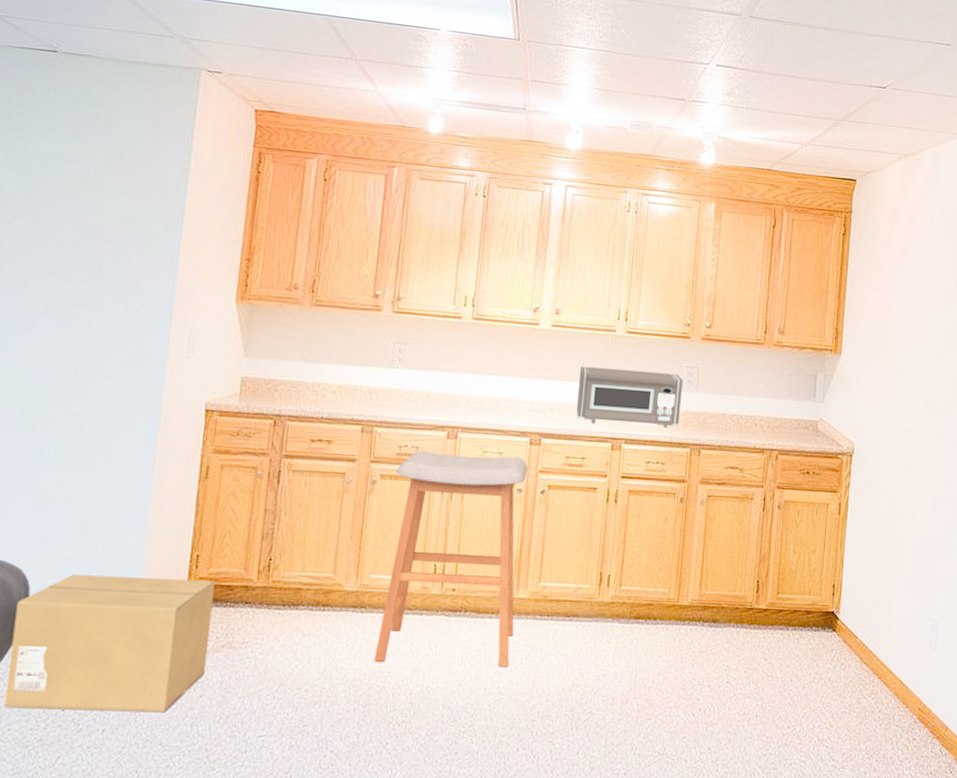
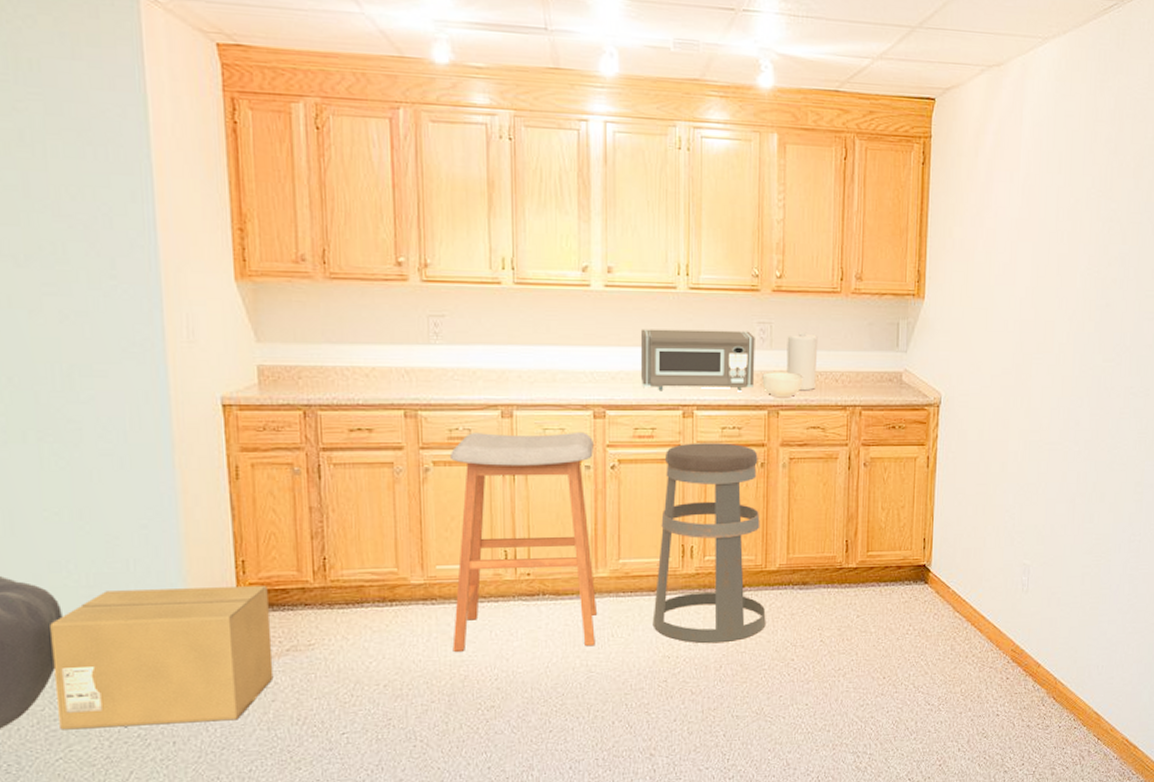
bar stool: none [565,474,678,676] -> present [652,443,766,644]
bowl: none [686,412,725,439] -> present [762,372,803,400]
paper towel holder: none [710,377,741,433] -> present [786,332,818,391]

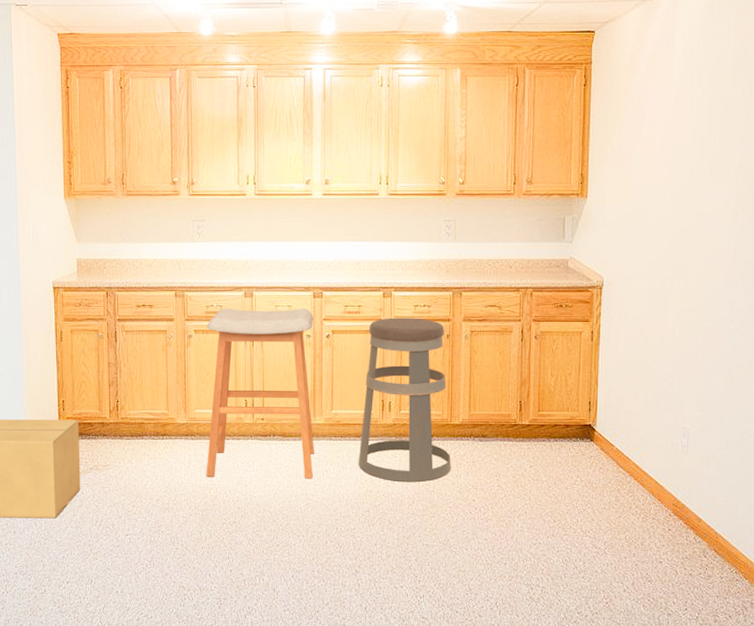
microwave: present [640,329,755,392] -> none [350,227,442,277]
bowl: present [762,372,803,400] -> none [448,260,482,283]
paper towel holder: present [786,332,818,391] -> none [468,227,495,276]

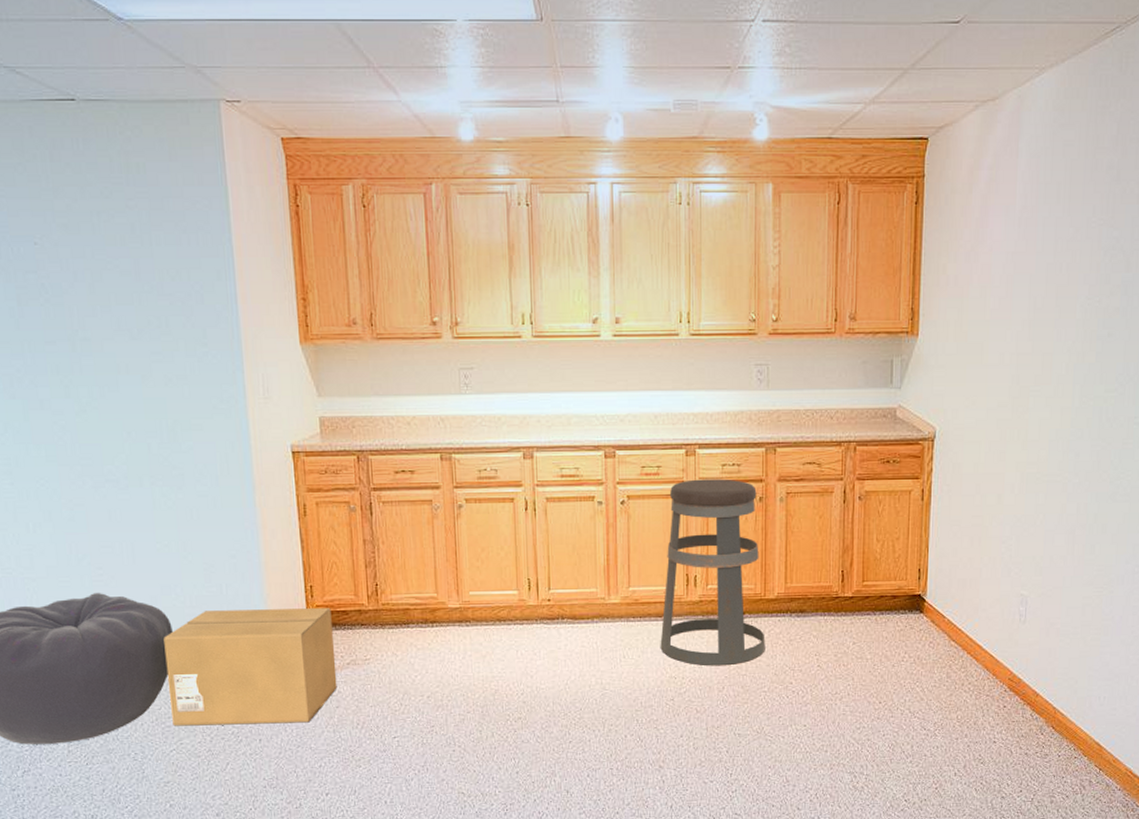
stool: present [206,308,314,479] -> none [479,470,609,668]

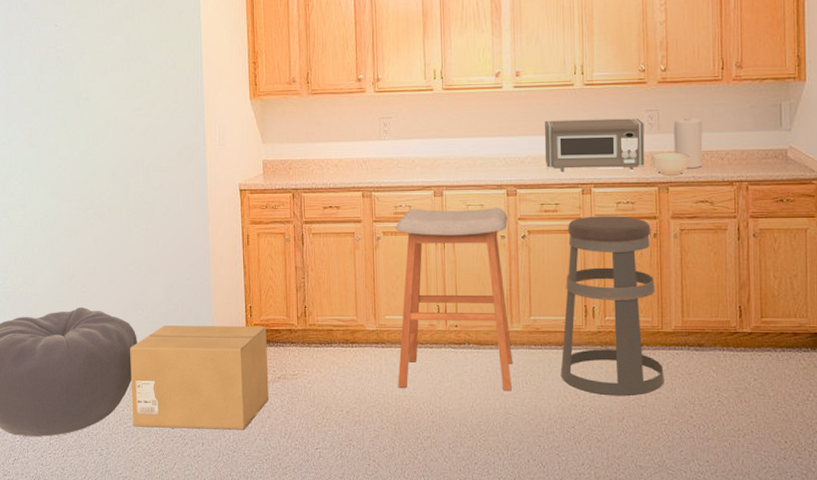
stool: none [479,470,609,668] -> present [395,207,512,391]
microwave: none [646,373,753,432] -> present [544,118,645,172]
bowl: none [760,411,799,437] -> present [652,152,690,177]
paper towel holder: none [783,372,813,429] -> present [673,116,703,169]

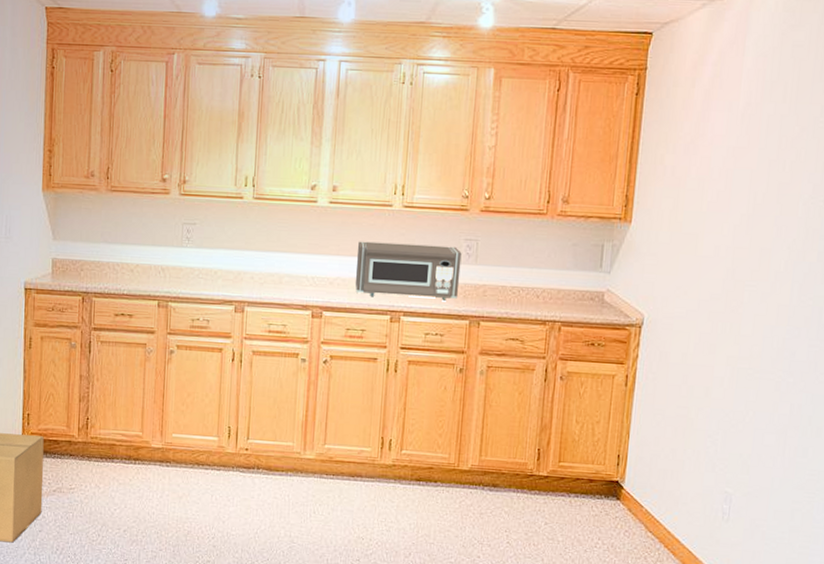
stool: present [395,207,512,391] -> none [180,323,310,520]
bar stool: present [560,216,664,396] -> none [350,345,458,532]
bowl: present [652,152,690,177] -> none [465,285,505,311]
paper towel holder: present [673,116,703,169] -> none [489,249,522,305]

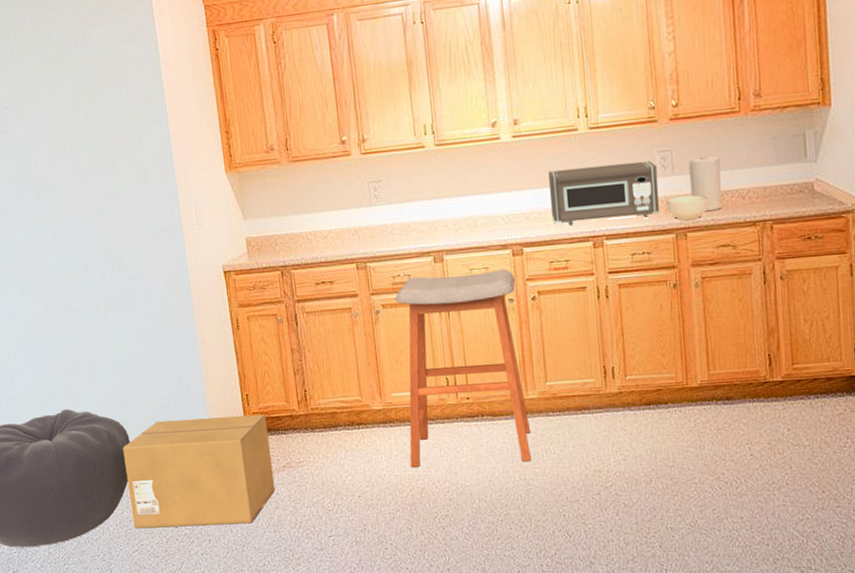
stool: none [180,323,310,520] -> present [394,269,531,467]
bowl: none [465,285,505,311] -> present [667,194,709,222]
paper towel holder: none [489,249,522,305] -> present [688,154,722,212]

